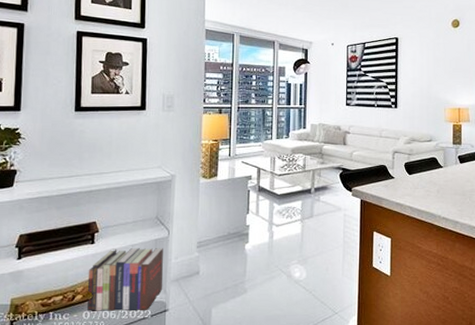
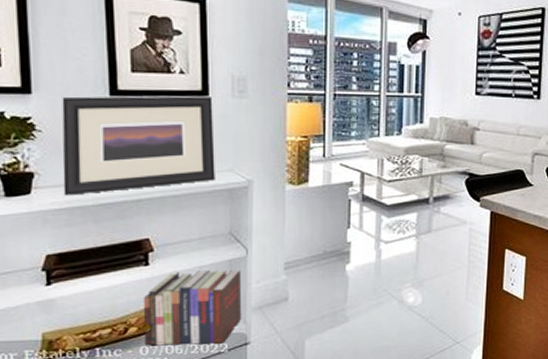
picture frame: none [36,111,148,188] -> present [62,96,215,196]

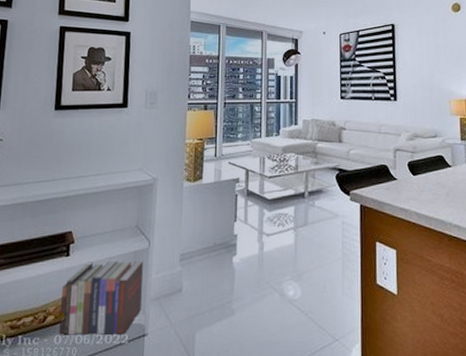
picture frame: present [62,96,215,196] -> none [11,109,130,194]

